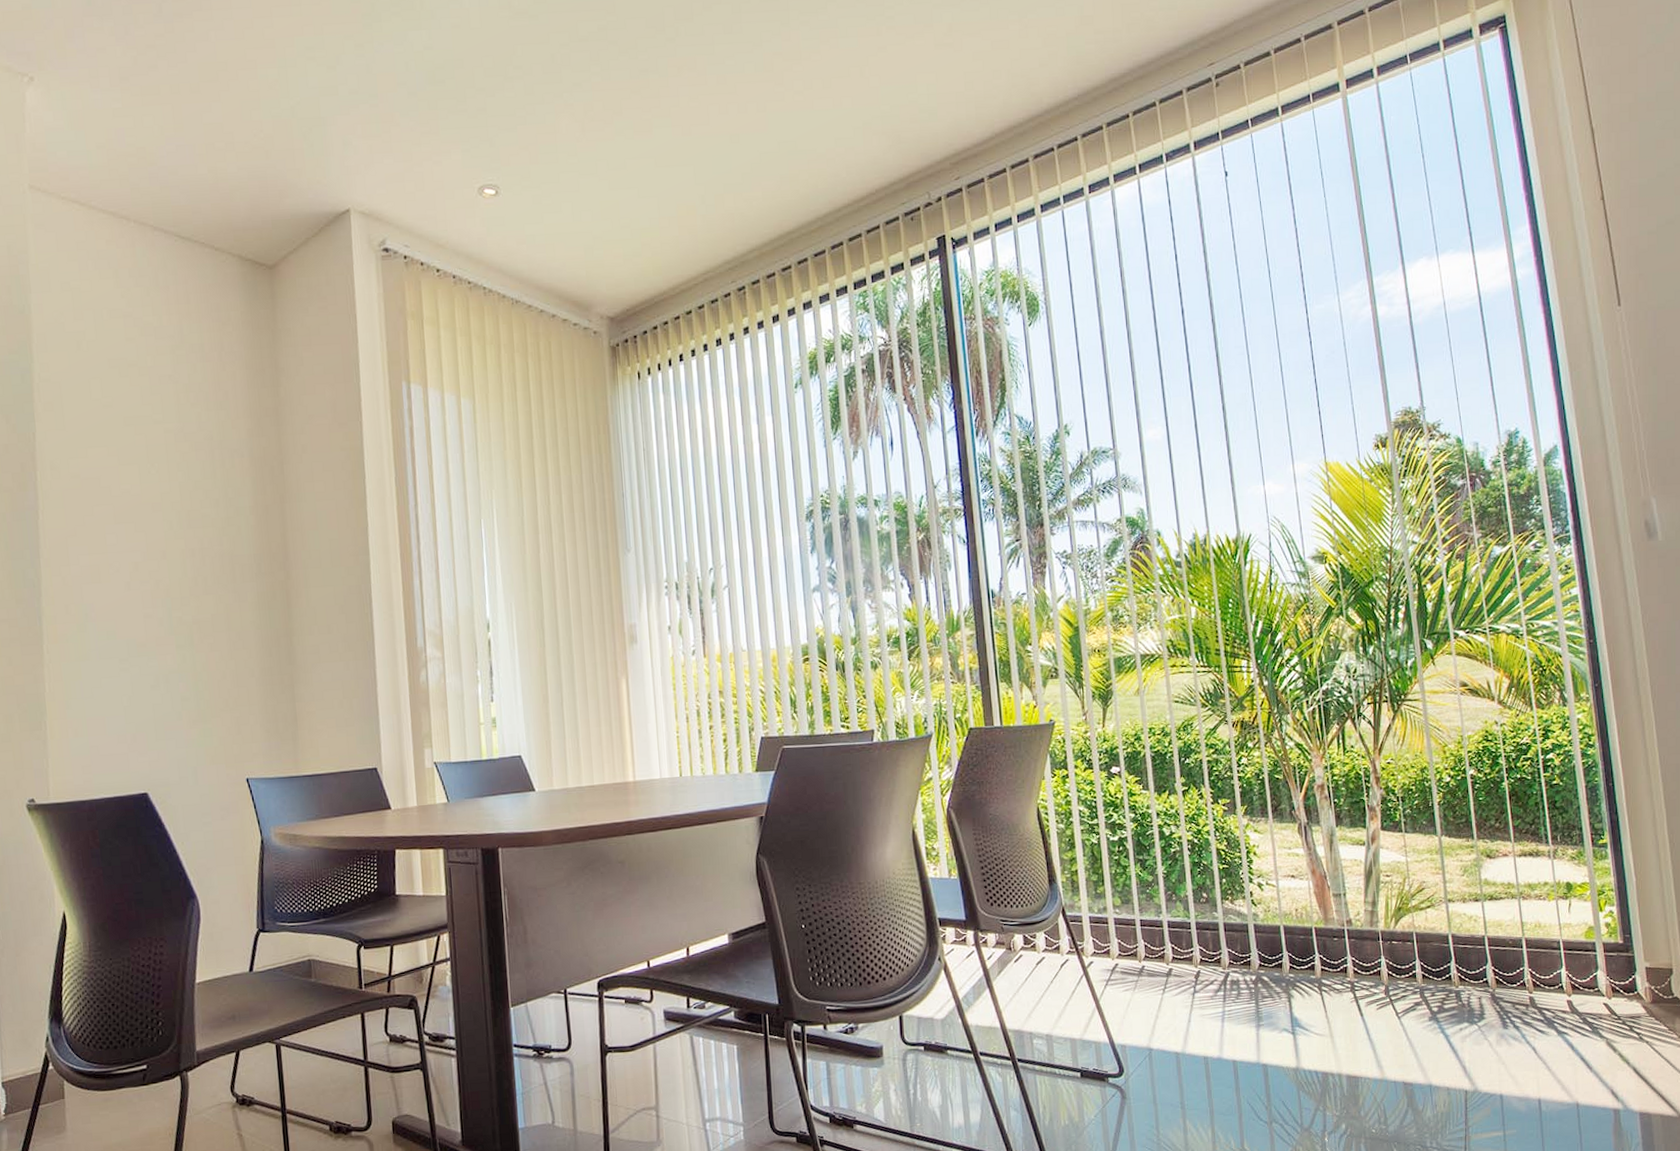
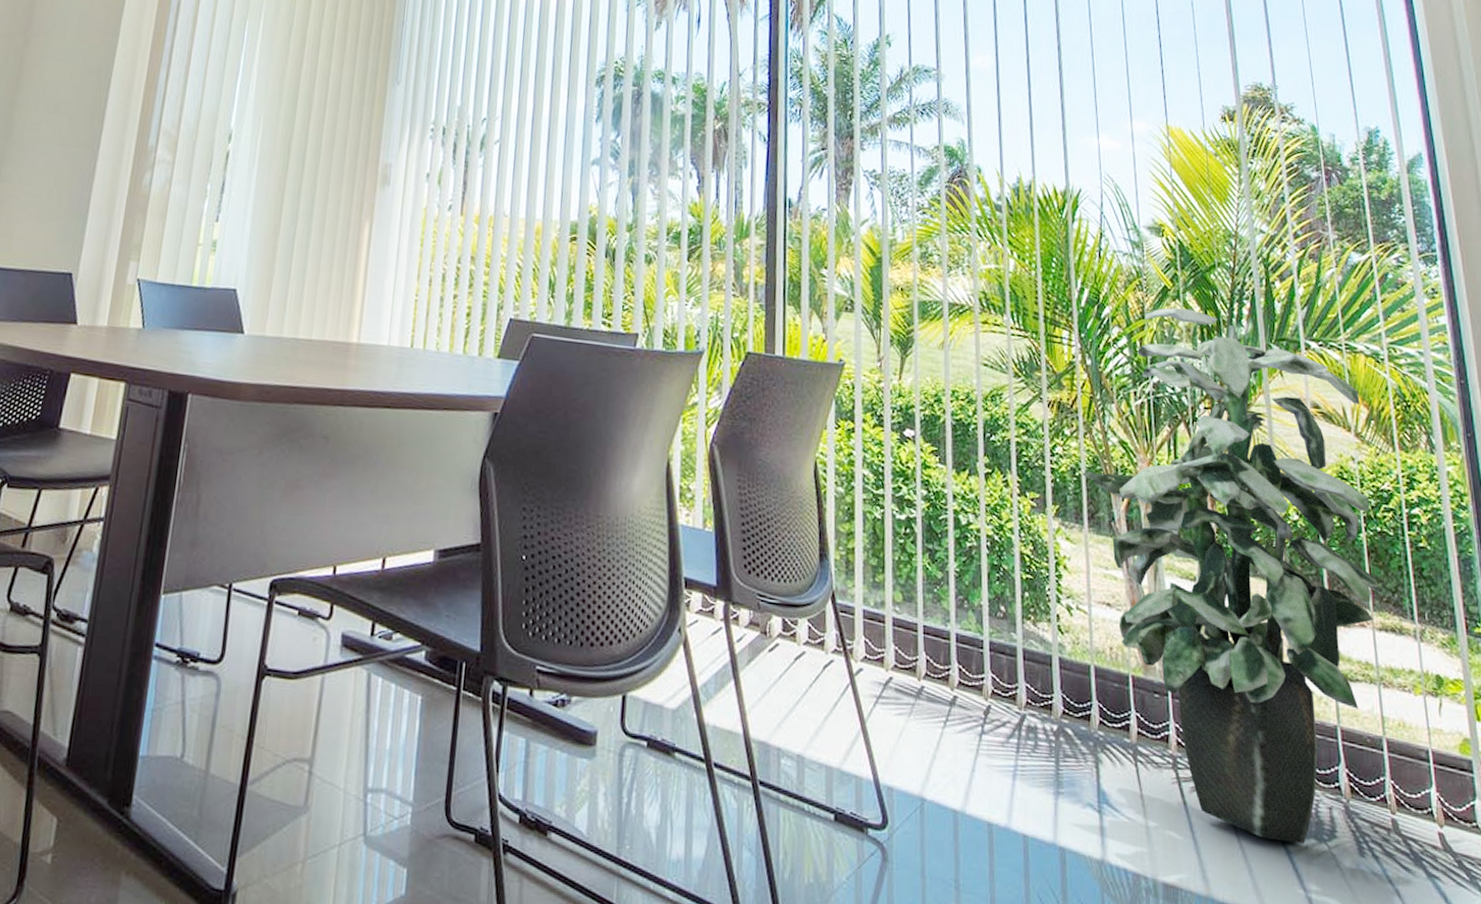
indoor plant: none [1265,622,1523,1030] -> present [1082,307,1384,844]

